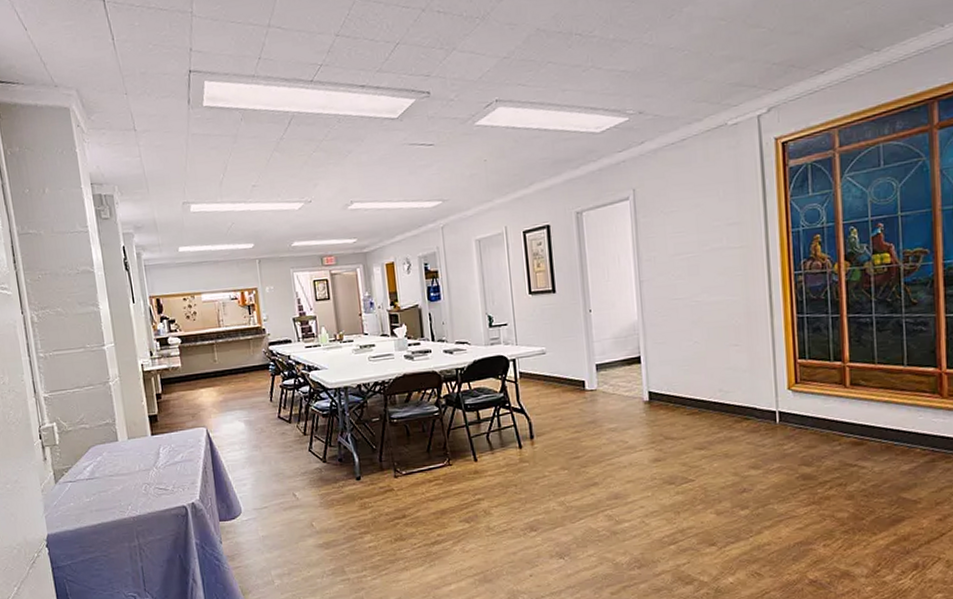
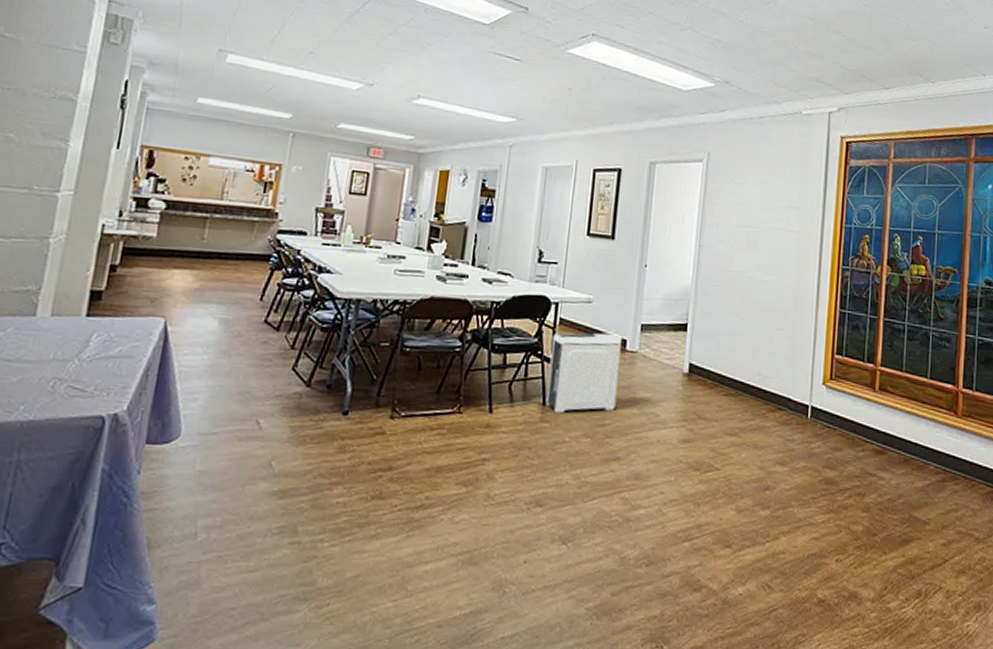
air purifier: none [516,377,585,454] -> present [545,333,622,414]

